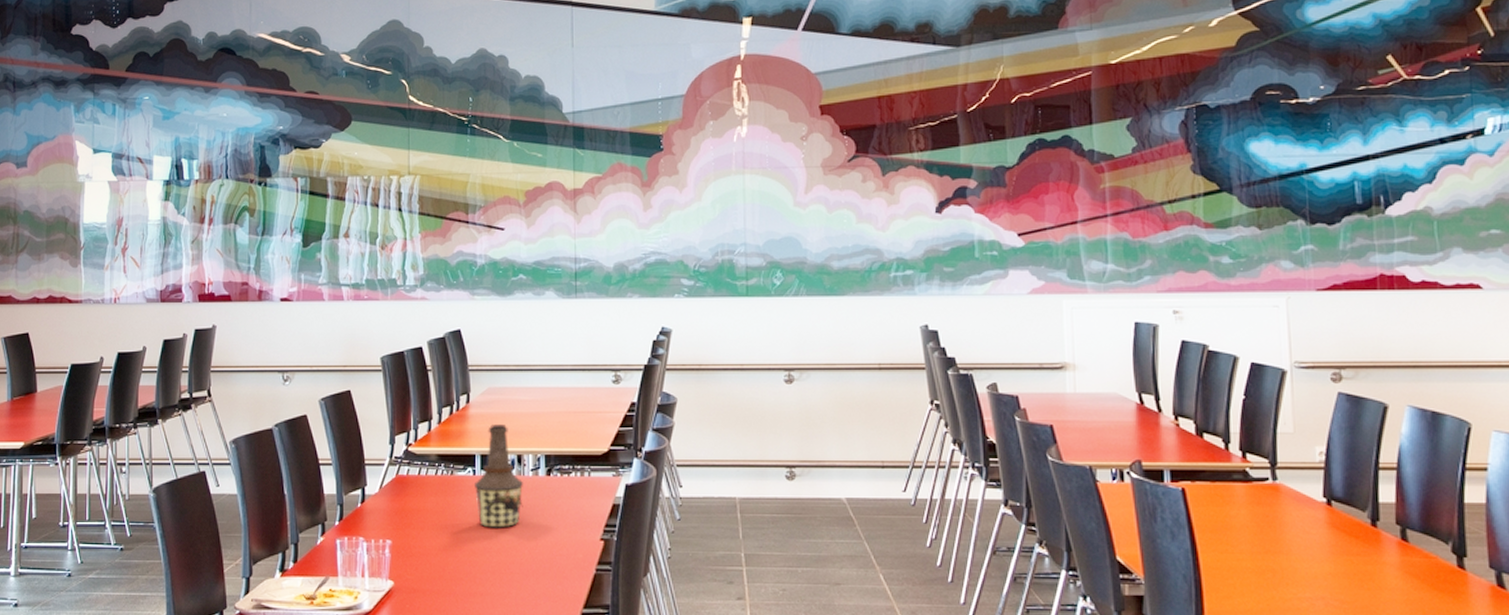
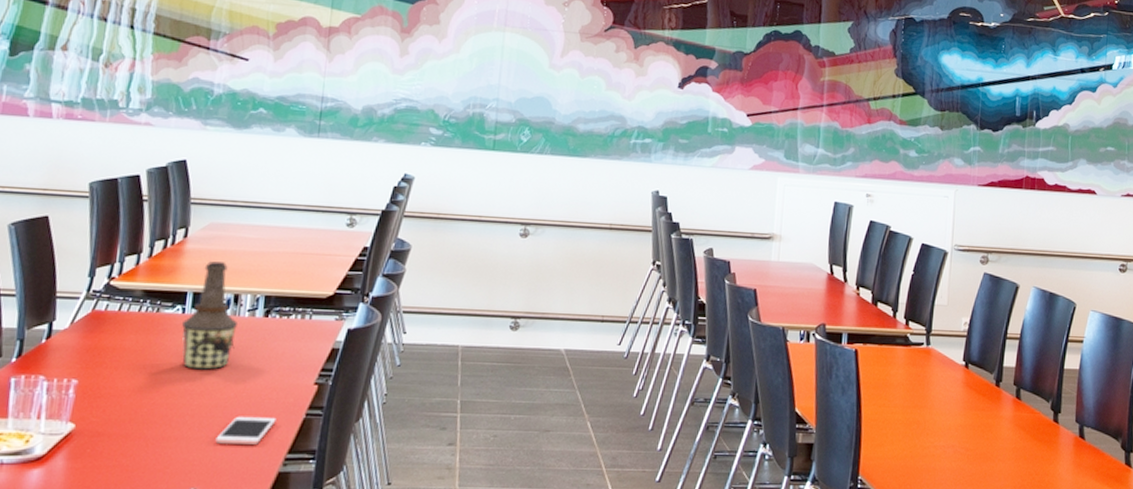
cell phone: none [516,572,569,600] -> present [215,416,276,445]

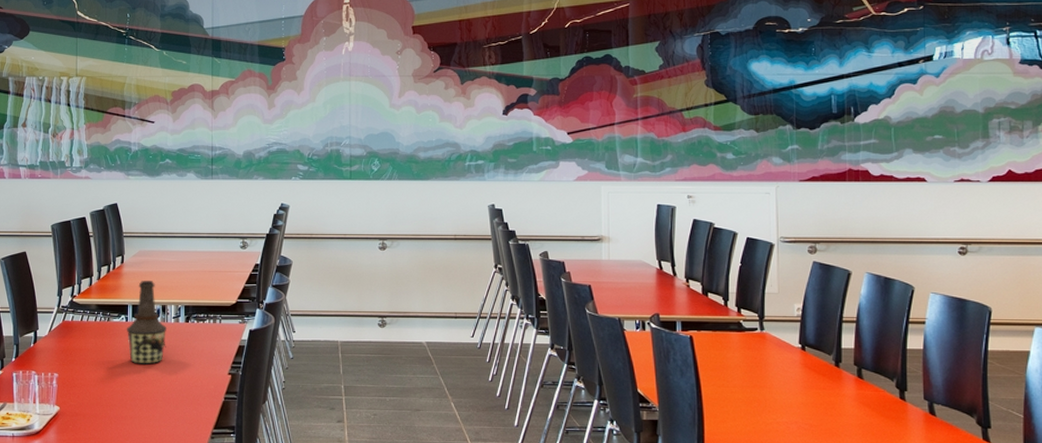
cell phone: present [215,416,276,445] -> none [159,400,203,422]

